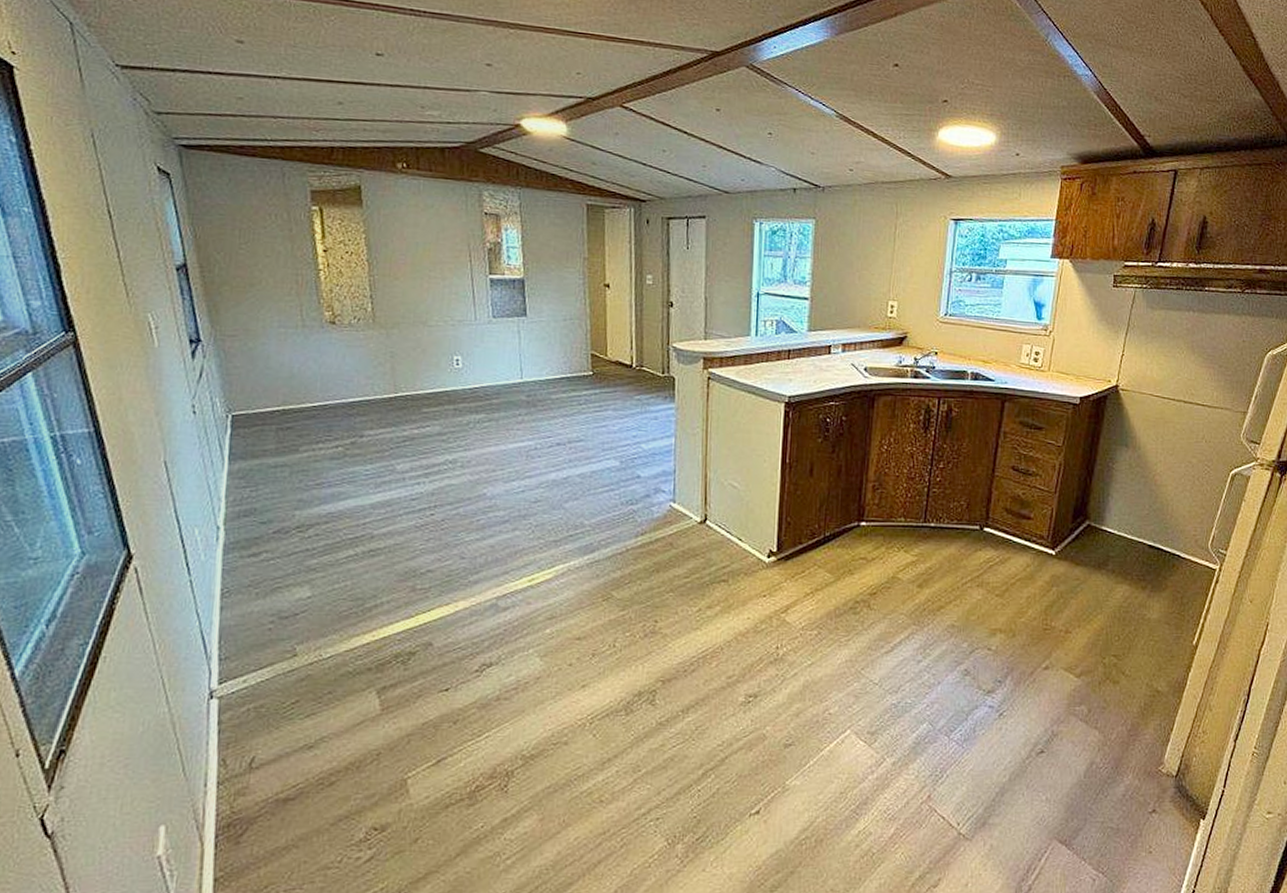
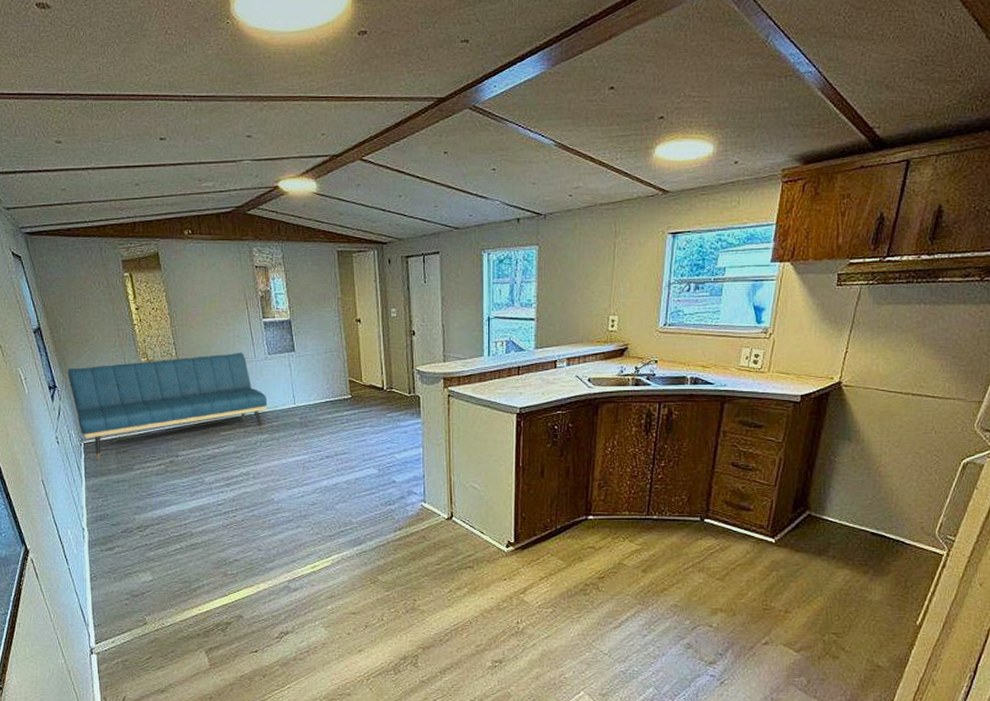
sofa: none [219,312,487,437] -> present [68,352,268,460]

